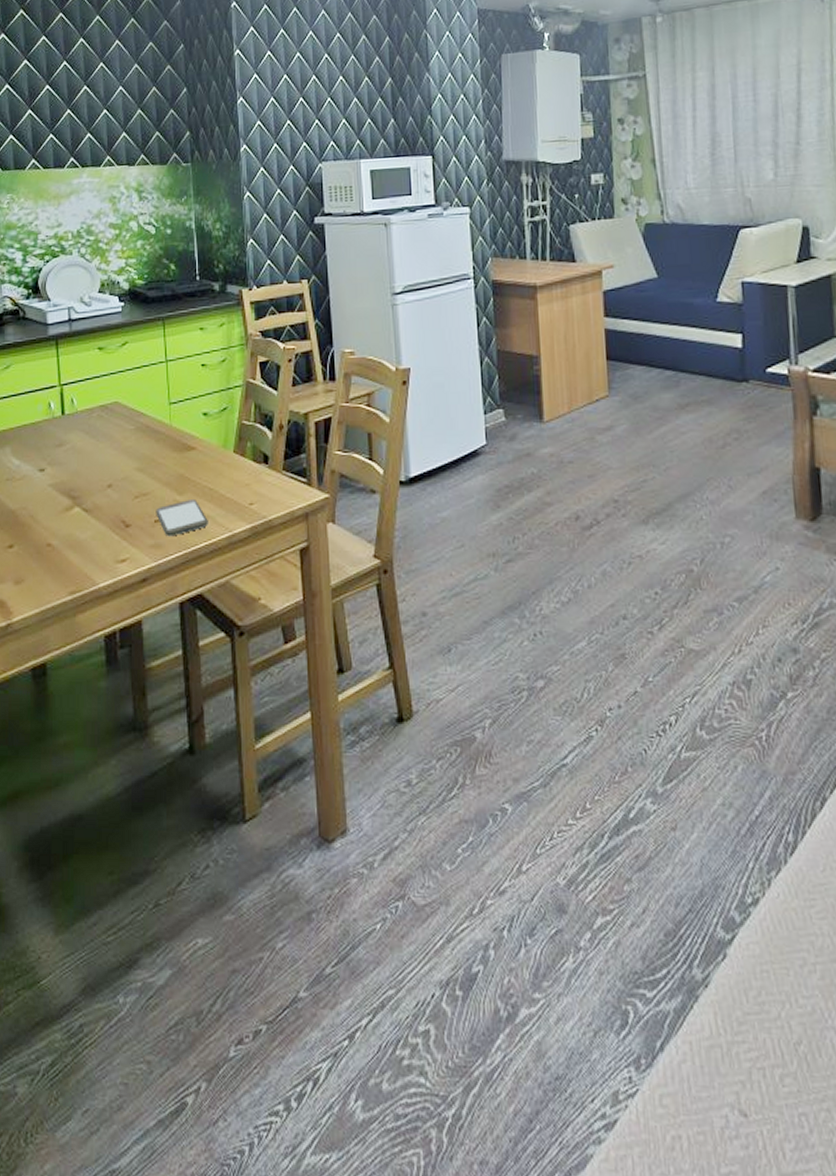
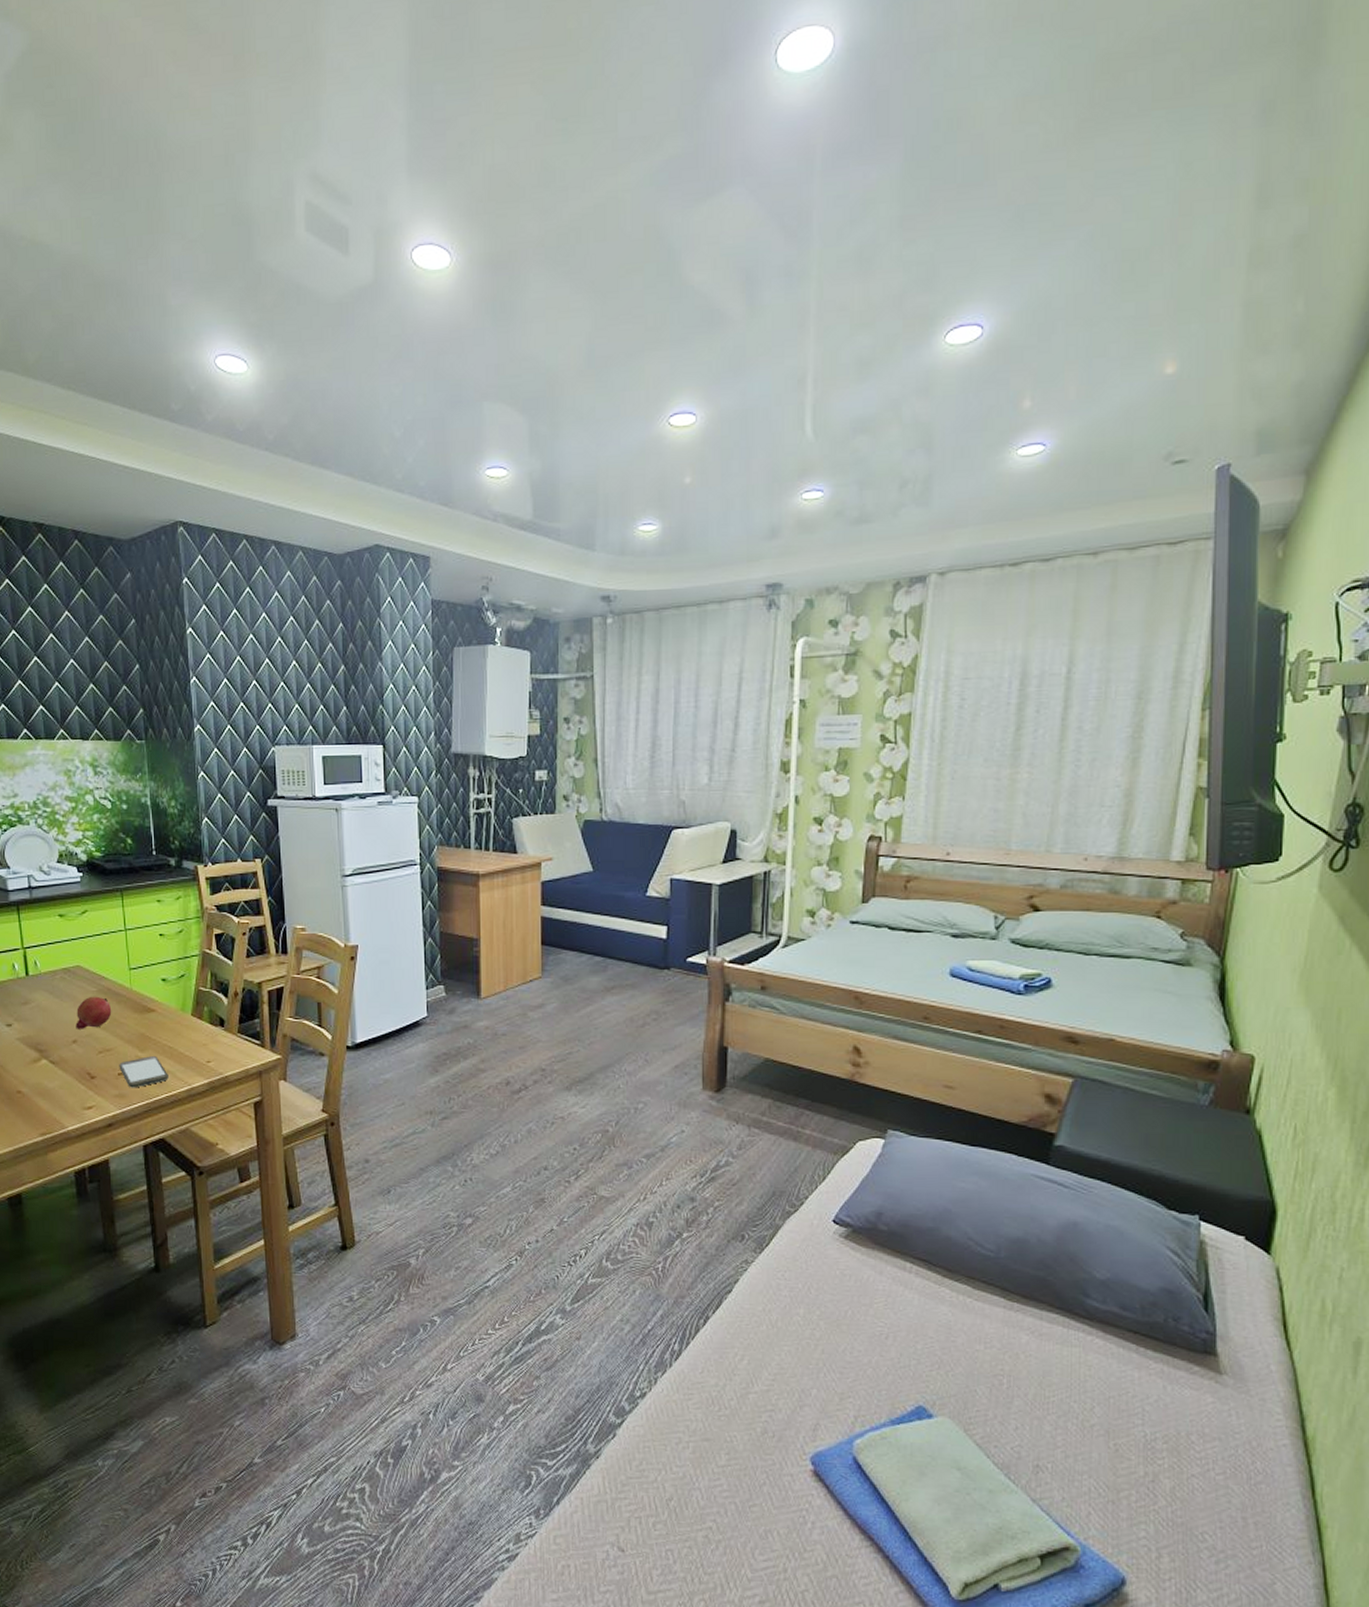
fruit: none [111,434,150,472] -> present [75,996,112,1029]

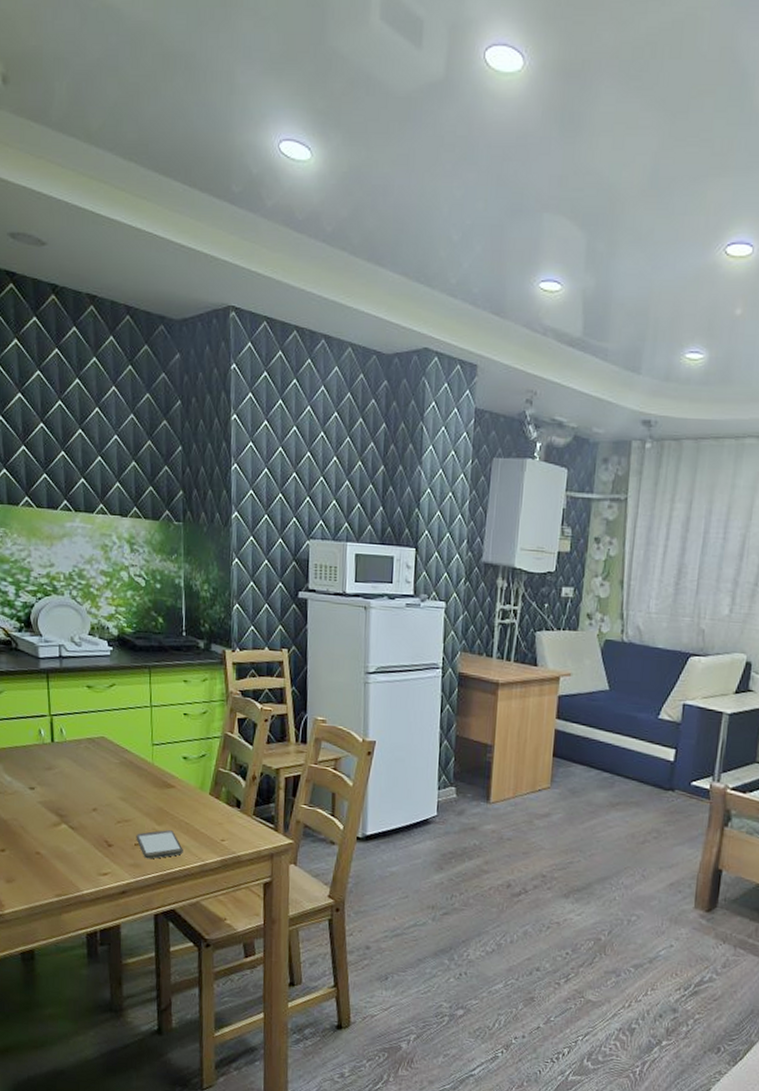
fruit: present [75,996,112,1029] -> none [96,767,133,799]

